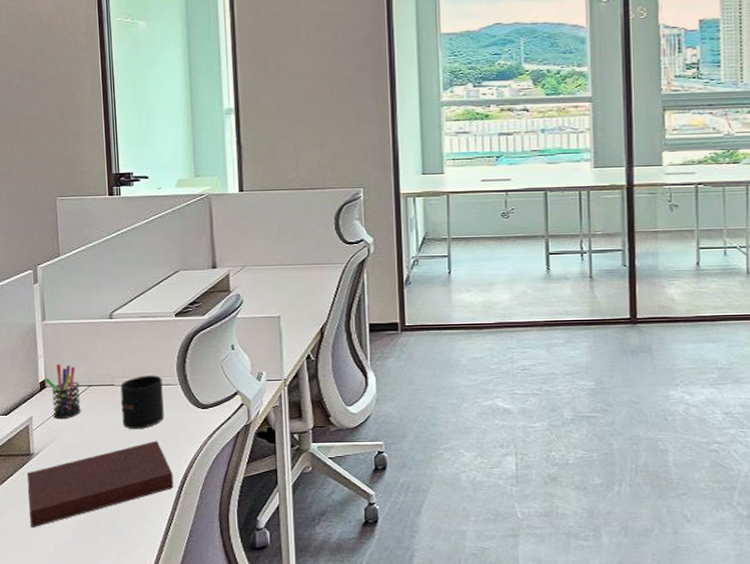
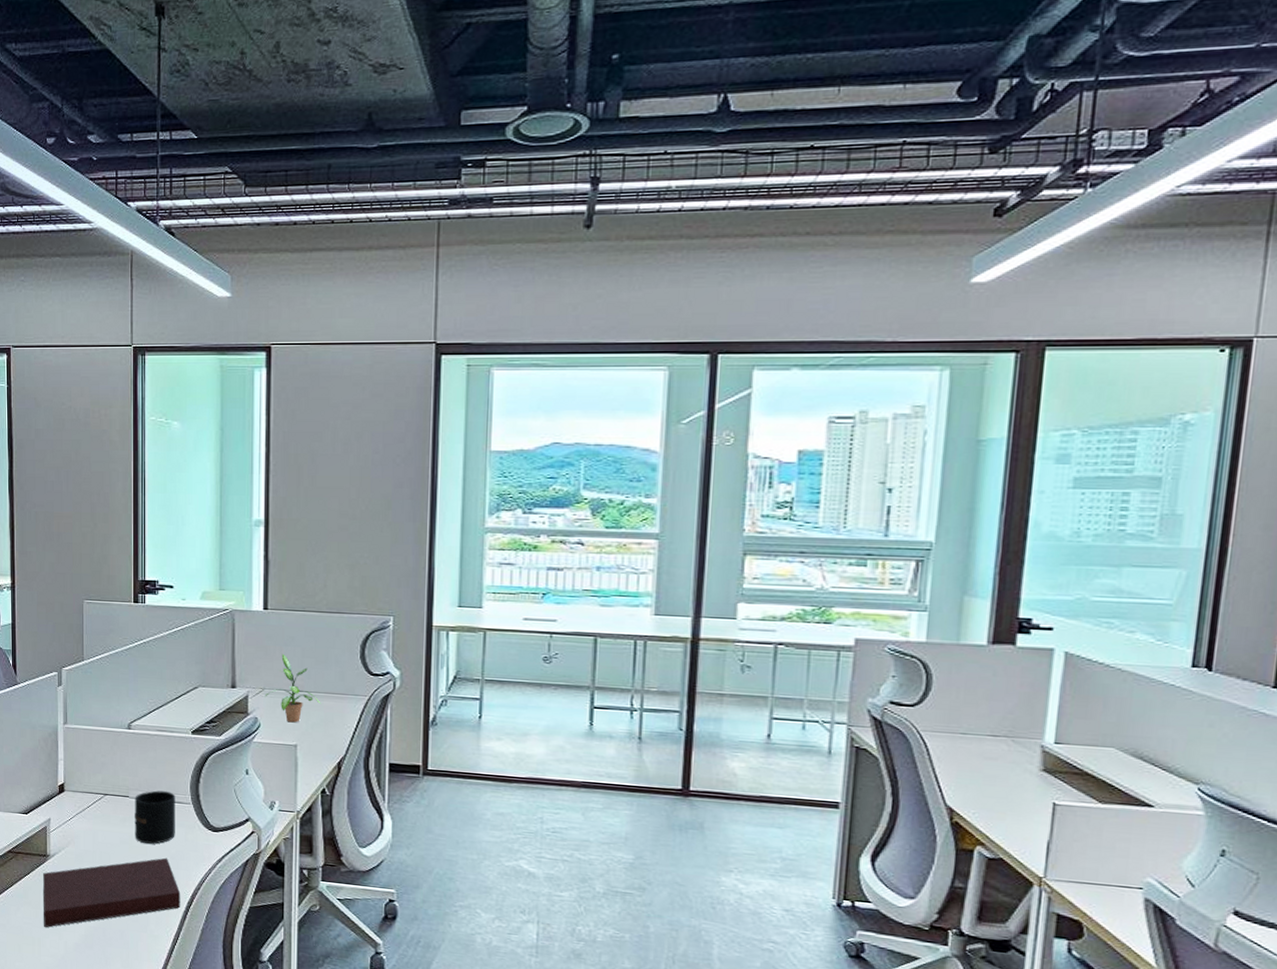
pen holder: present [44,364,81,419] -> none [63,769,96,825]
potted plant: none [245,232,301,296] -> present [264,654,321,723]

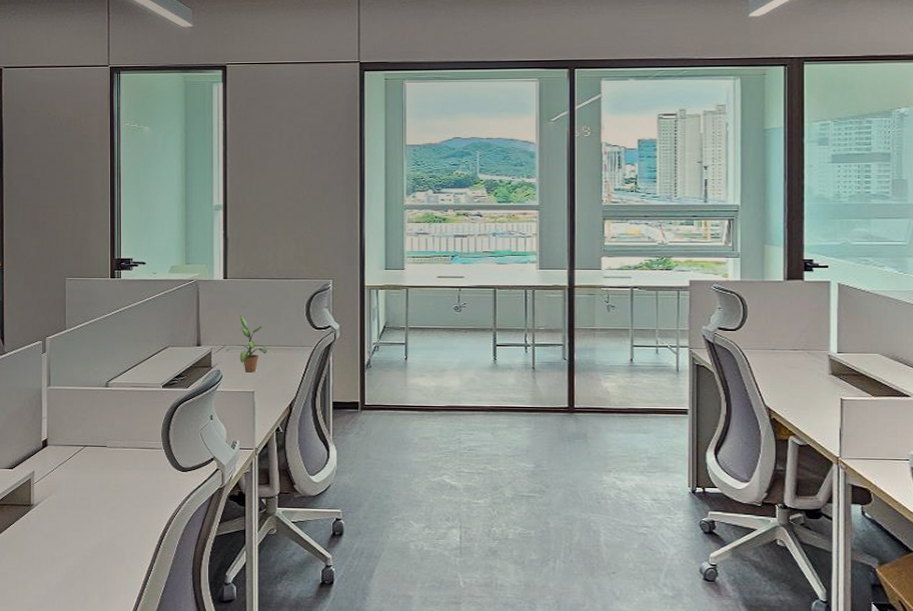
notebook: present [43,857,181,928] -> none [27,498,154,572]
mug: present [135,790,175,844] -> none [112,439,148,488]

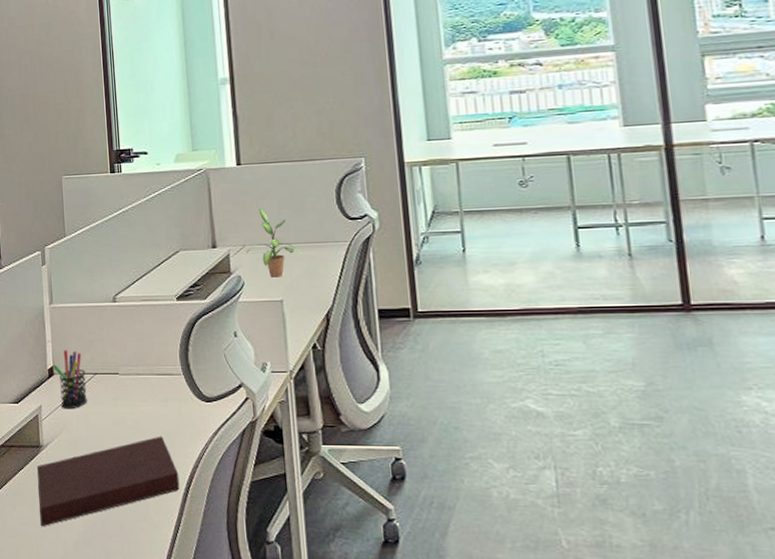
notebook: none [27,498,154,572] -> present [37,436,180,527]
pen holder: none [46,425,76,475] -> present [52,350,87,409]

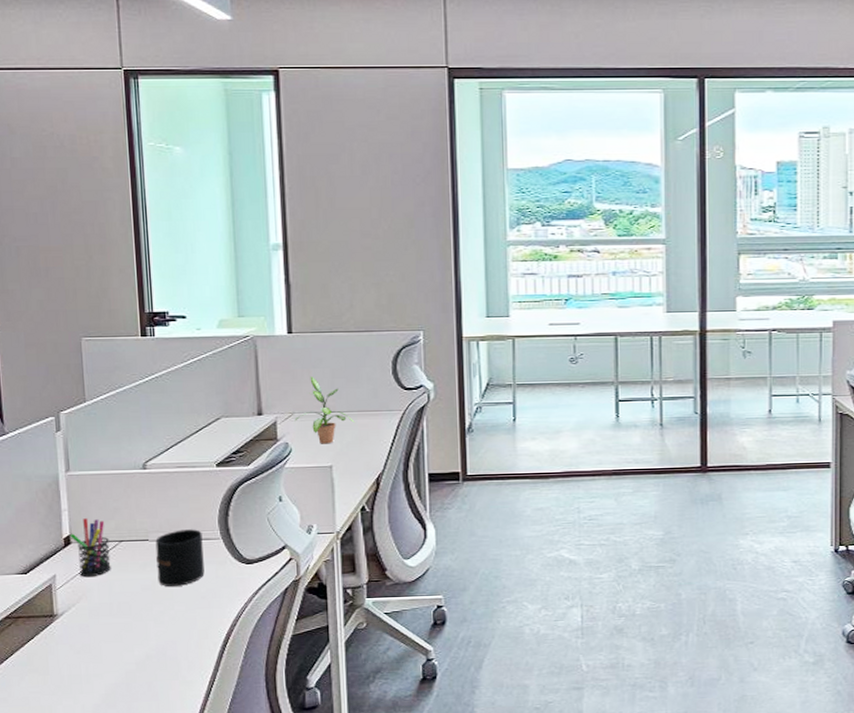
notebook: present [37,436,180,527] -> none [51,598,216,694]
mug: none [124,364,168,423] -> present [155,529,205,587]

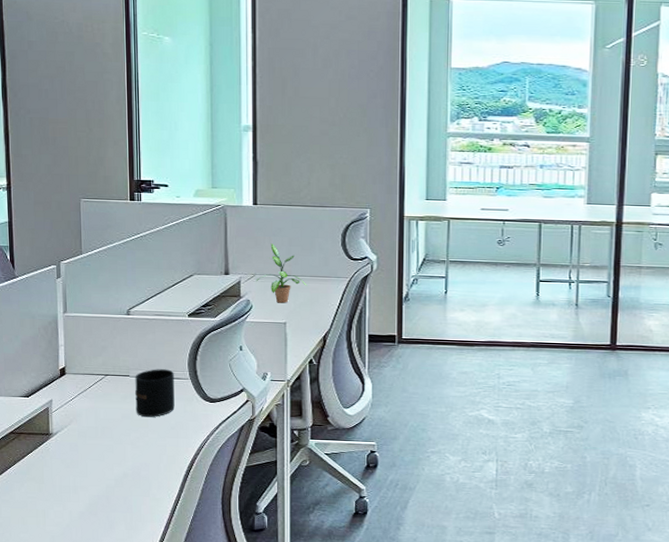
pen holder: present [69,518,111,578] -> none [64,354,98,404]

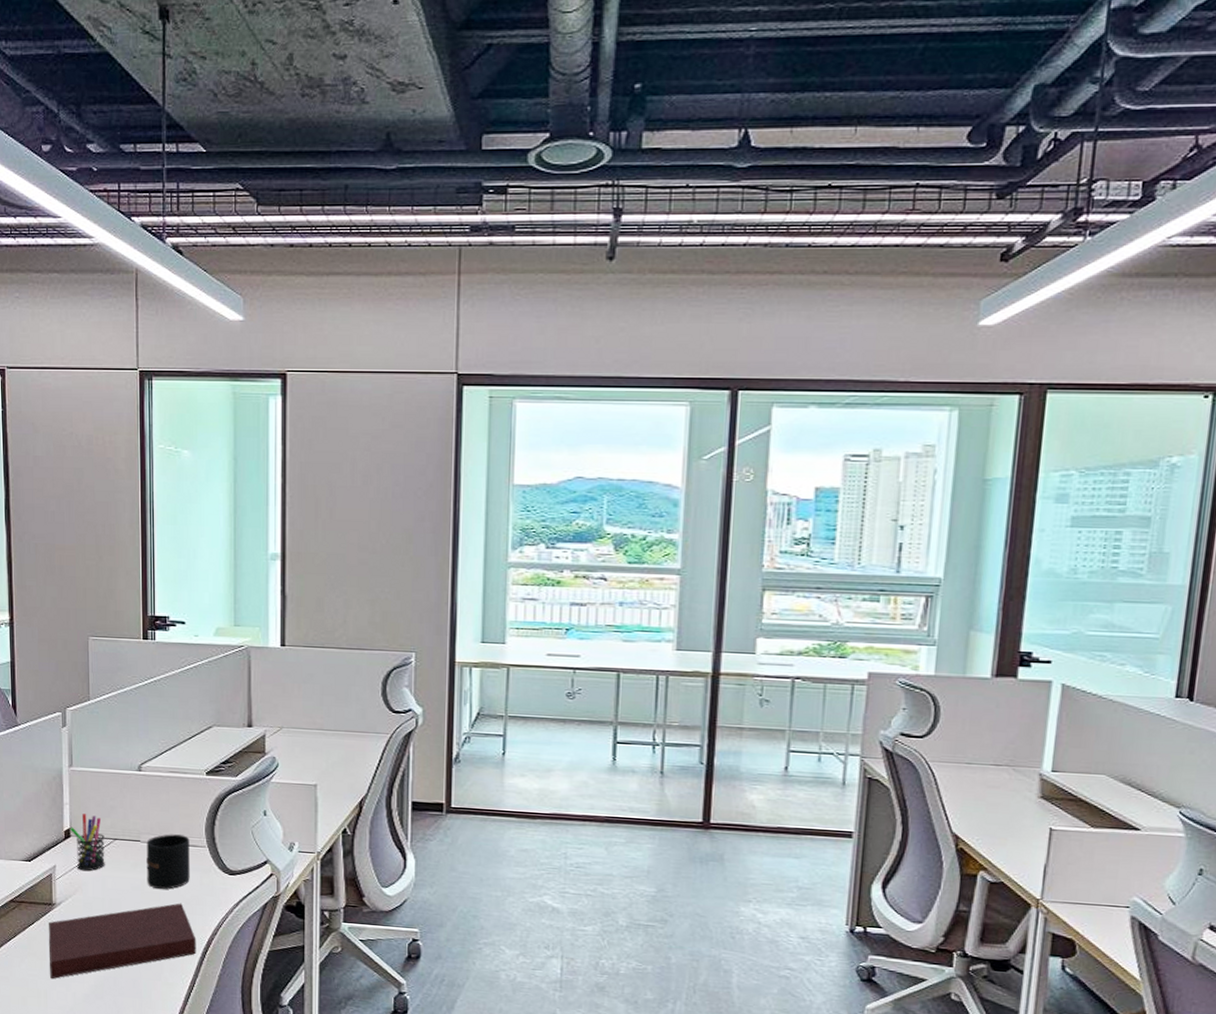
notebook: none [46,428,181,500] -> present [49,903,197,979]
pen holder: none [64,354,98,404] -> present [69,814,105,871]
potted plant: present [256,244,307,303] -> none [283,692,342,762]

